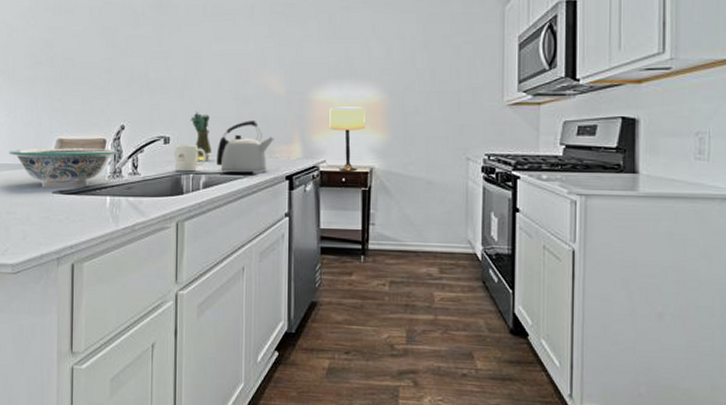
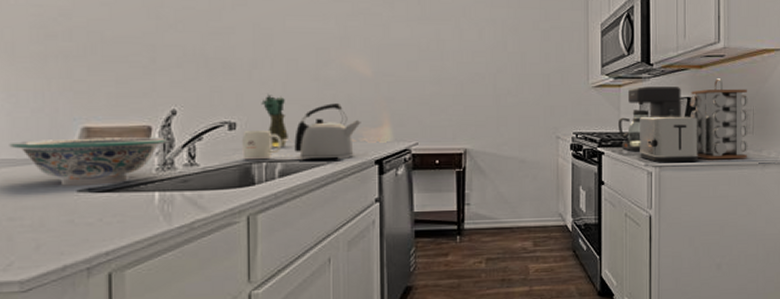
table lamp: present [329,107,365,173] -> none [421,89,458,155]
coffee maker: none [537,104,614,178] -> present [618,86,681,152]
toaster: none [562,137,637,191] -> present [640,116,699,163]
spice rack: none [624,95,702,192] -> present [690,78,748,161]

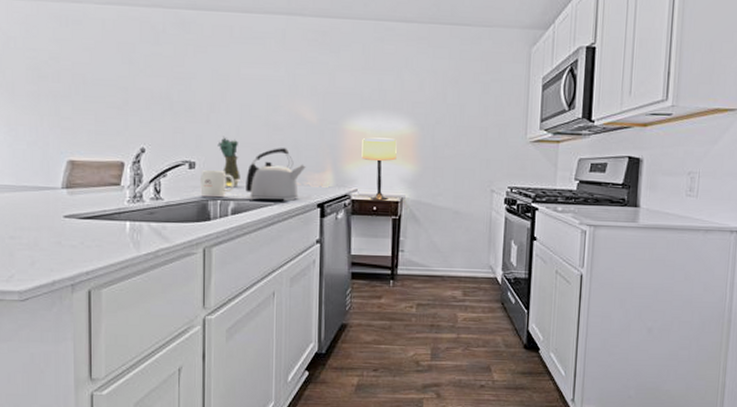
decorative bowl: present [9,137,169,186] -> none [10,169,138,213]
table lamp: none [421,89,458,155] -> present [361,137,397,202]
coffee maker: present [618,86,681,152] -> none [554,143,623,210]
toaster: present [640,116,699,163] -> none [574,173,640,223]
spice rack: present [690,78,748,161] -> none [630,138,695,224]

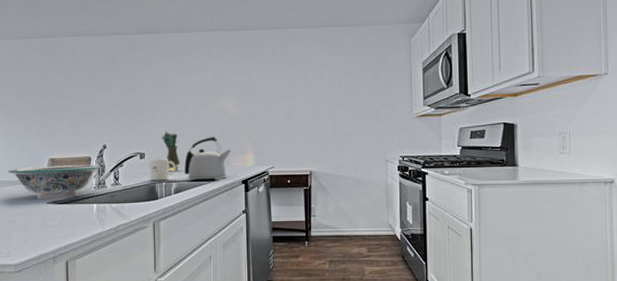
decorative bowl: none [10,169,138,213] -> present [7,165,102,199]
table lamp: present [361,137,397,202] -> none [275,122,304,176]

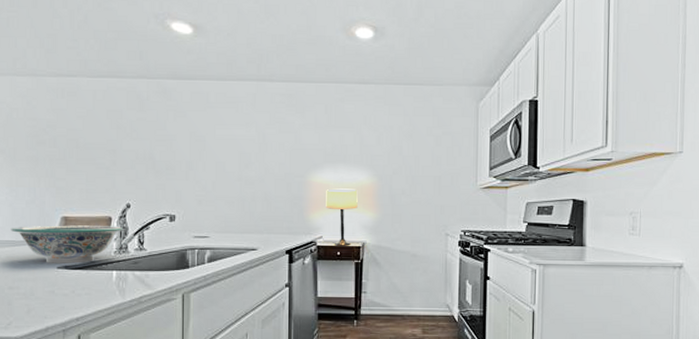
mug: present [149,159,176,181] -> none [180,222,211,247]
vase: present [161,130,180,172] -> none [195,191,216,237]
kettle: present [184,137,231,181] -> none [221,200,275,249]
table lamp: none [275,122,304,176] -> present [326,188,358,247]

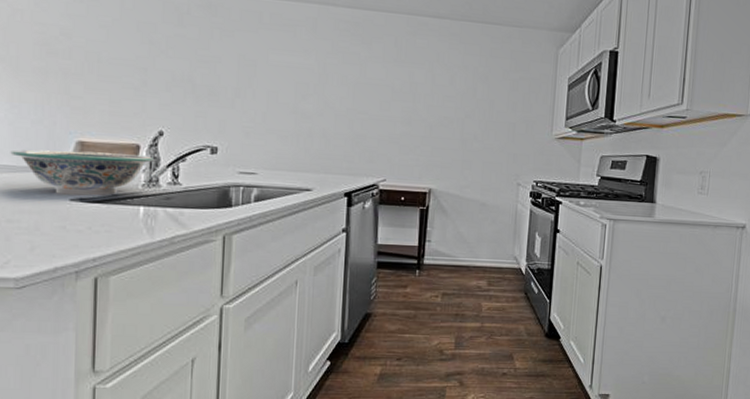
table lamp: present [326,188,358,247] -> none [391,128,427,192]

